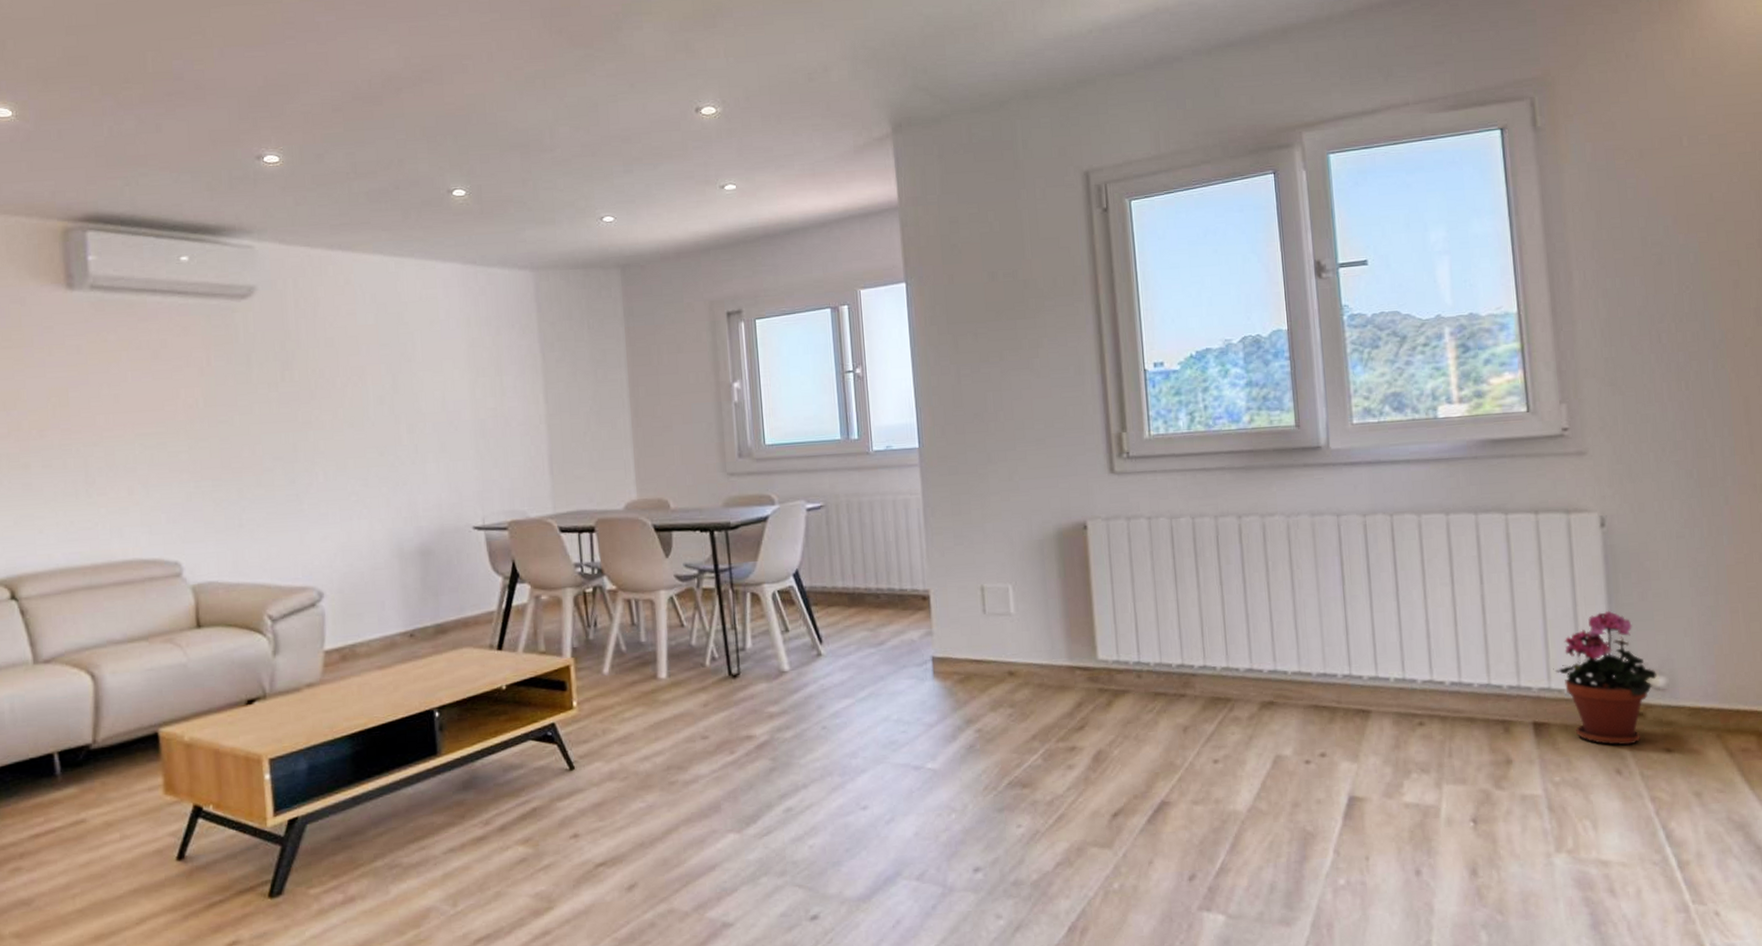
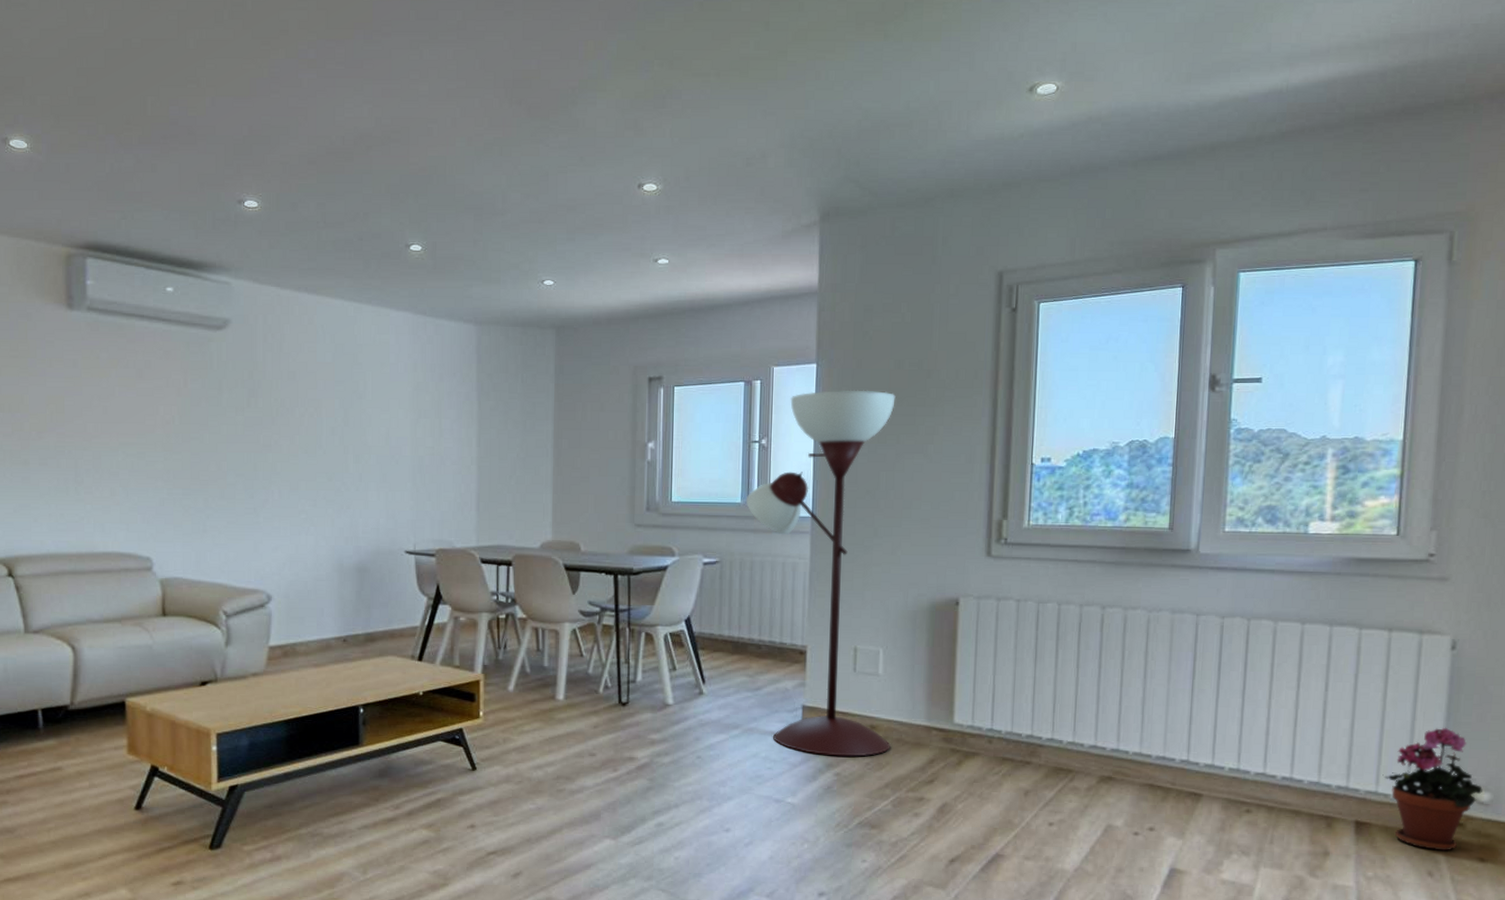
floor lamp: none [845,306,1033,711] -> present [745,390,896,757]

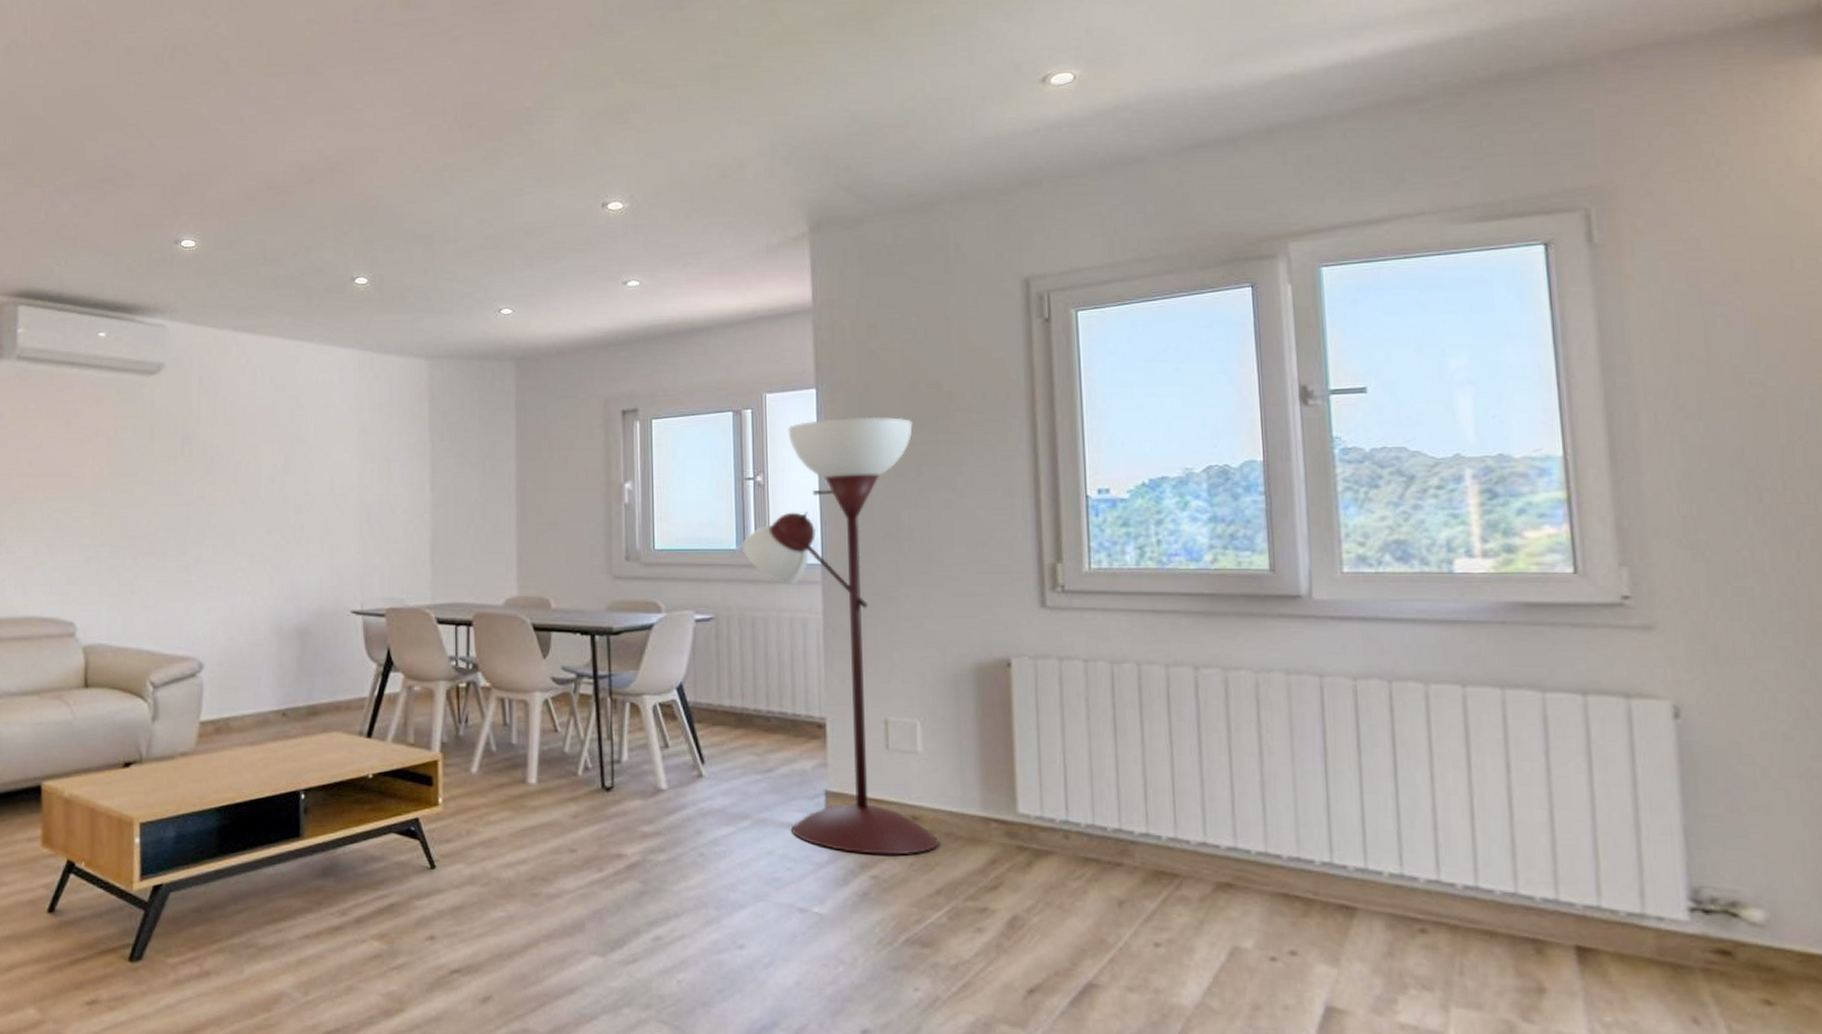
potted plant: present [1382,727,1483,851] -> none [1604,820,1752,990]

